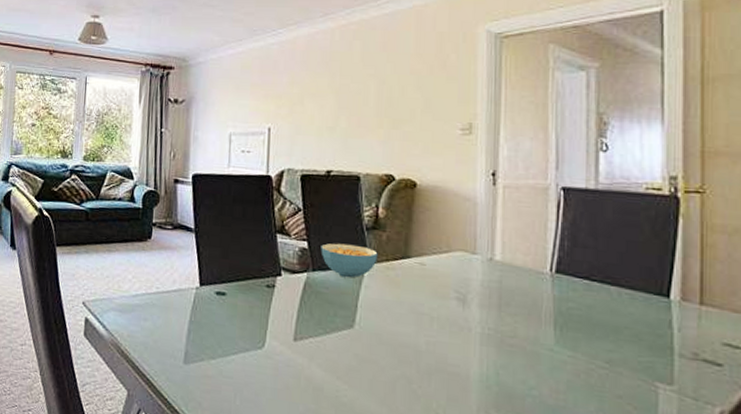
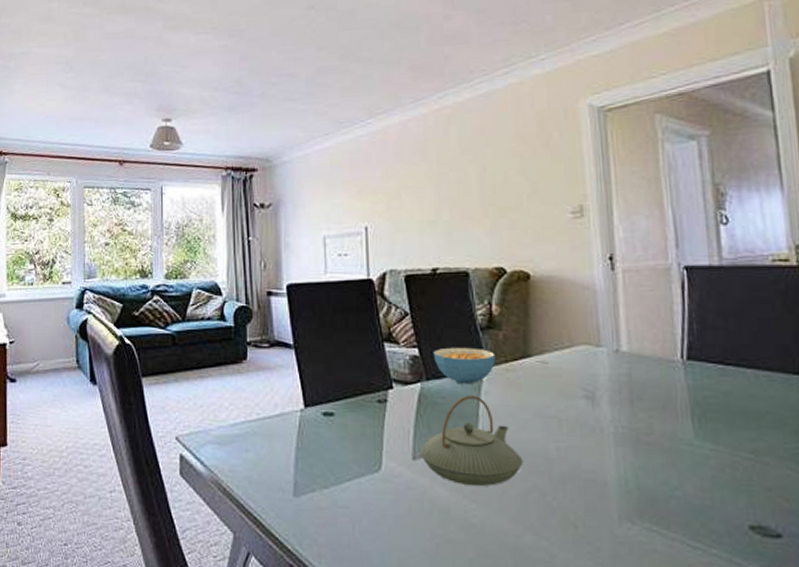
teapot: none [302,288,395,371] -> present [421,396,524,487]

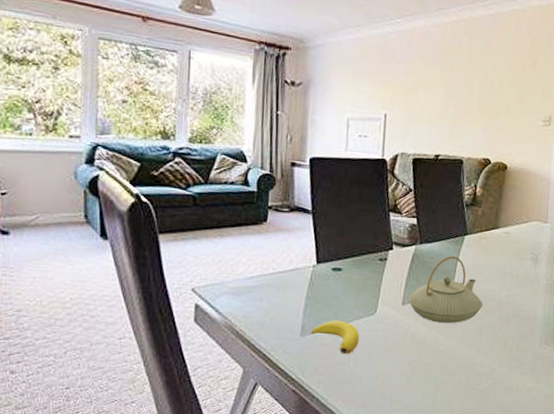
banana: none [306,477,364,522] -> present [311,320,360,354]
cereal bowl: present [433,347,496,385] -> none [428,218,474,248]

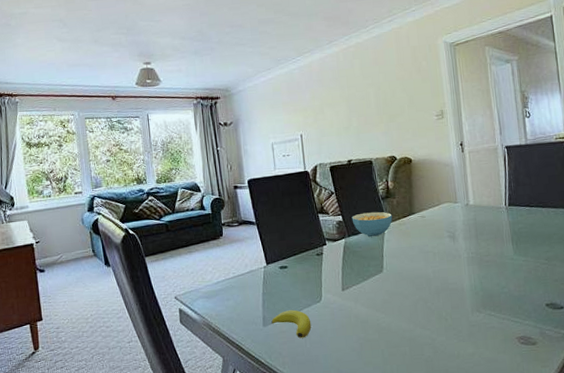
teapot: present [409,256,483,324] -> none [347,243,413,303]
cereal bowl: none [428,218,474,248] -> present [352,212,393,237]

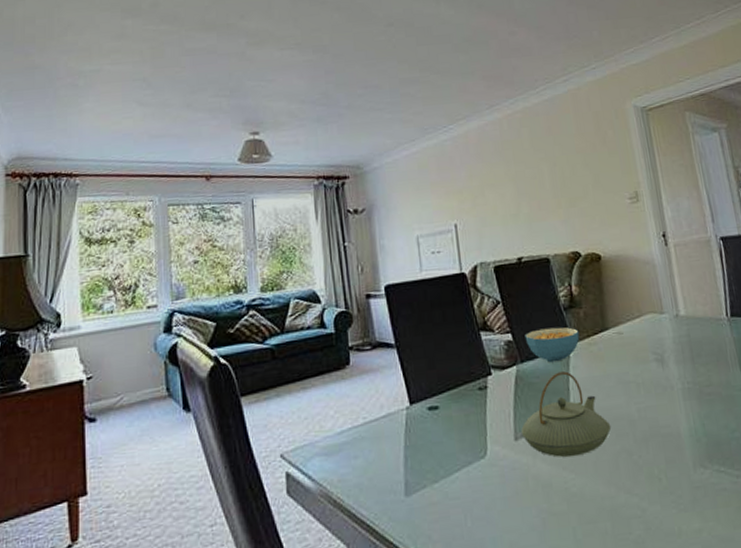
banana: present [271,310,312,339] -> none [417,470,474,513]
teapot: none [347,243,413,303] -> present [521,371,612,457]

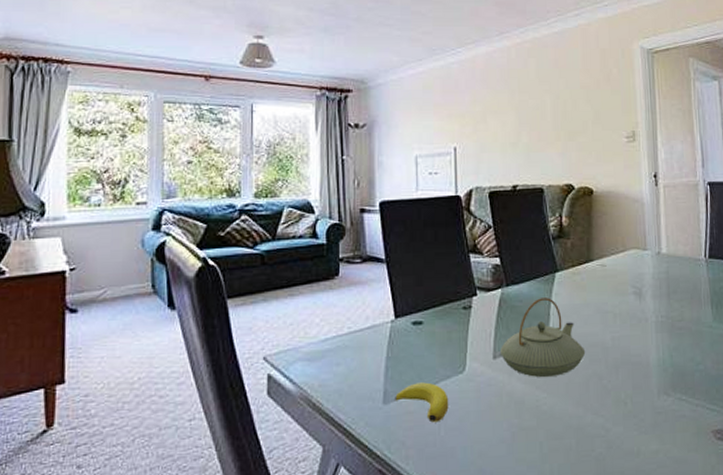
banana: none [417,470,474,513] -> present [395,382,449,423]
cereal bowl: present [525,327,580,363] -> none [512,255,565,288]

